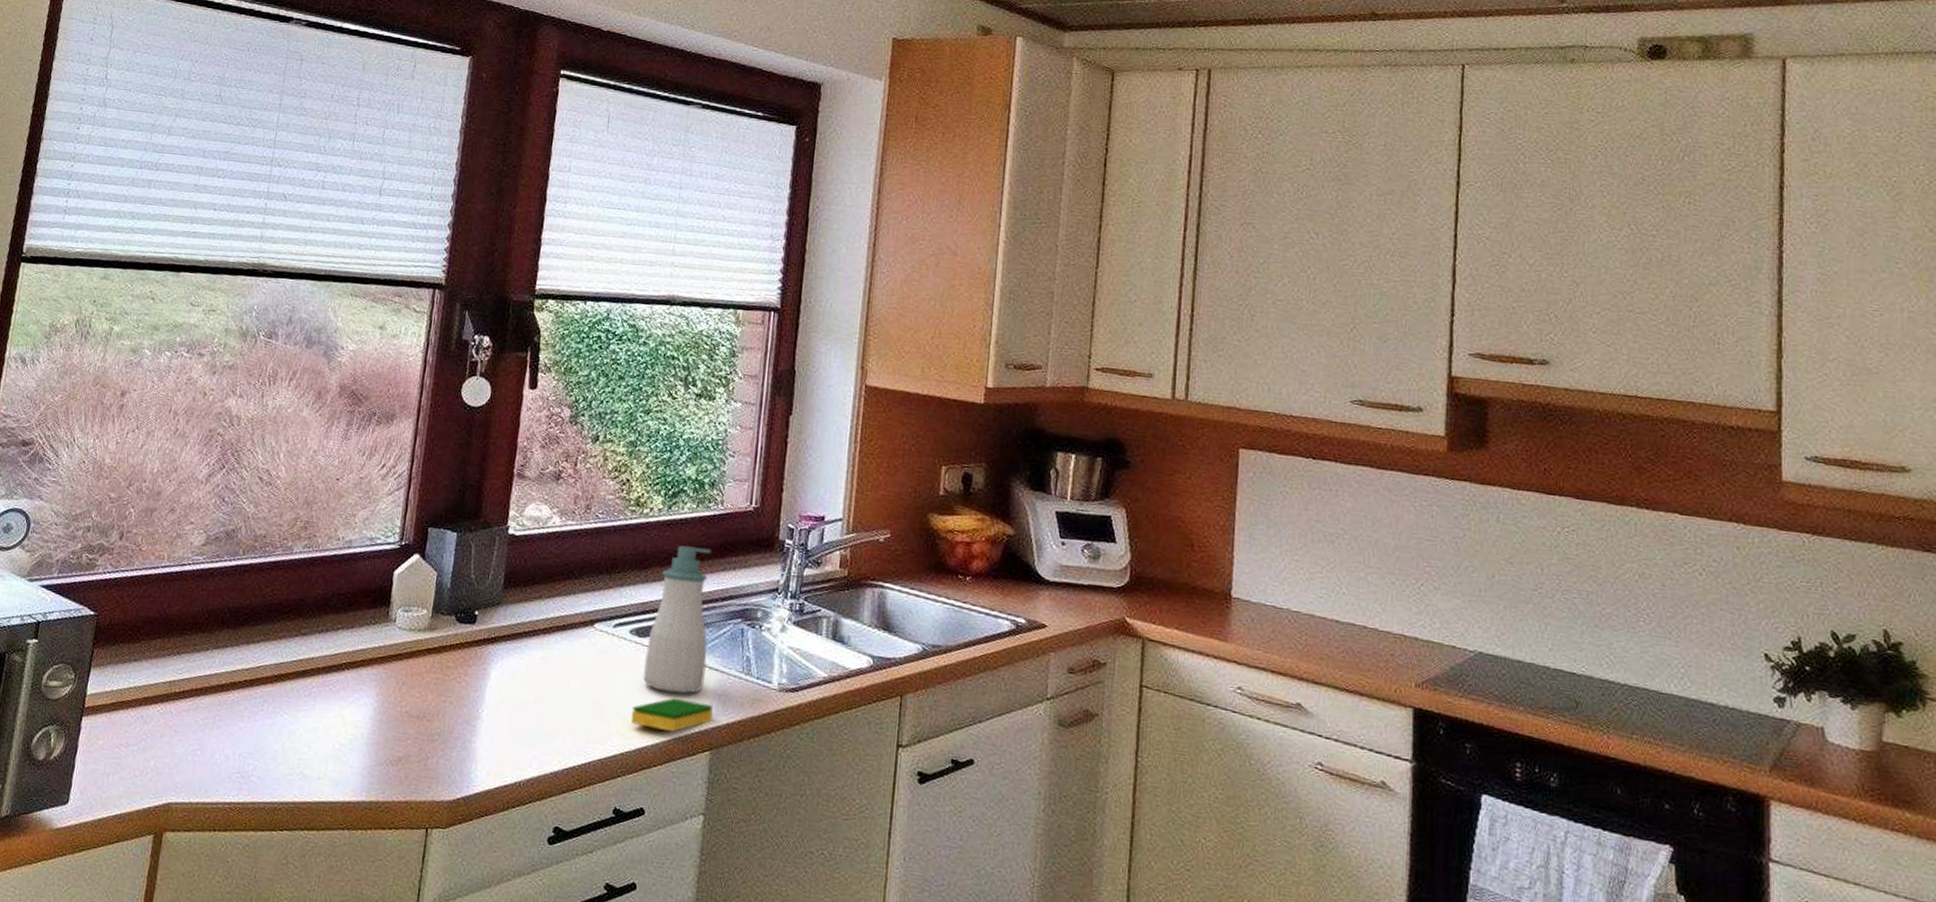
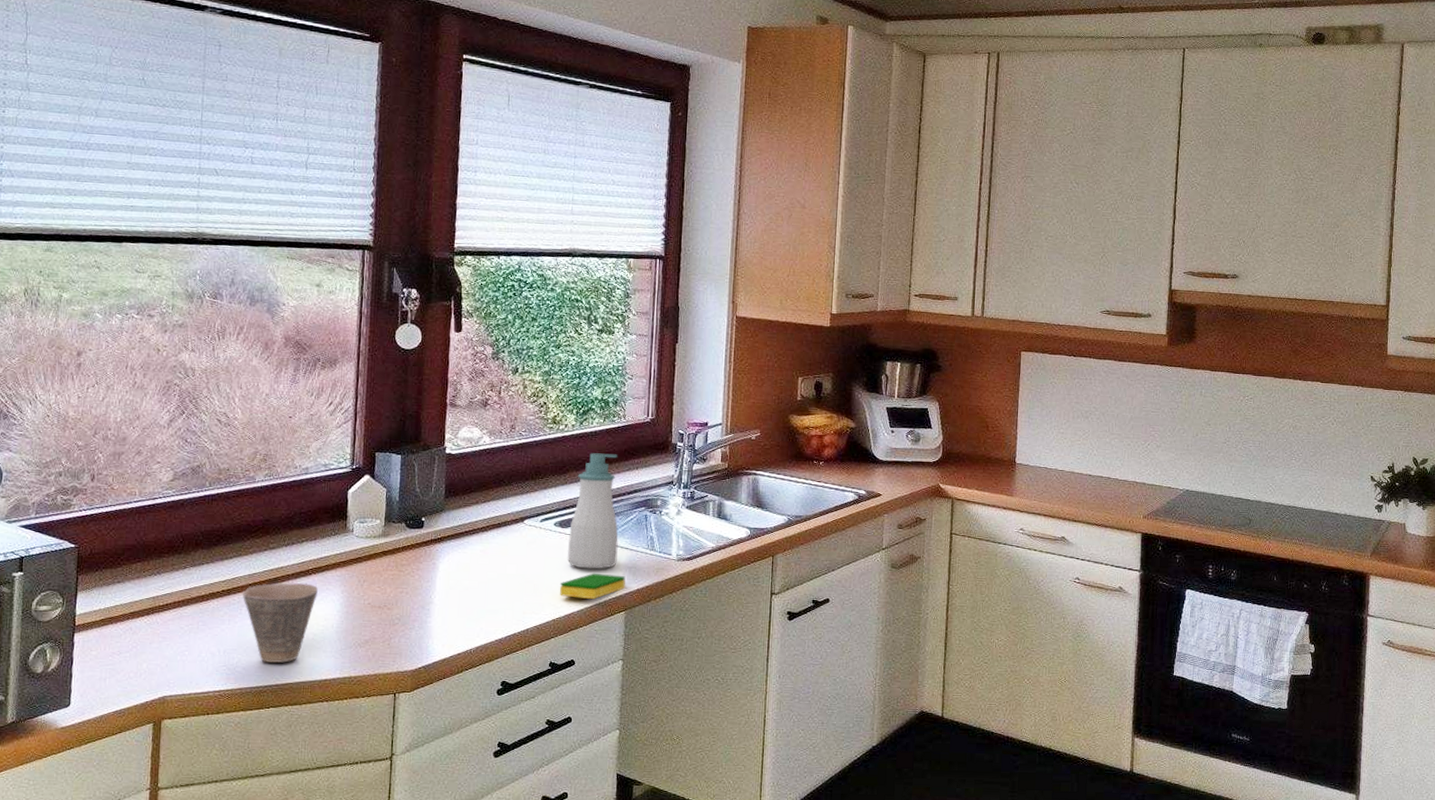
cup: none [265,677,350,776] -> present [242,582,318,663]

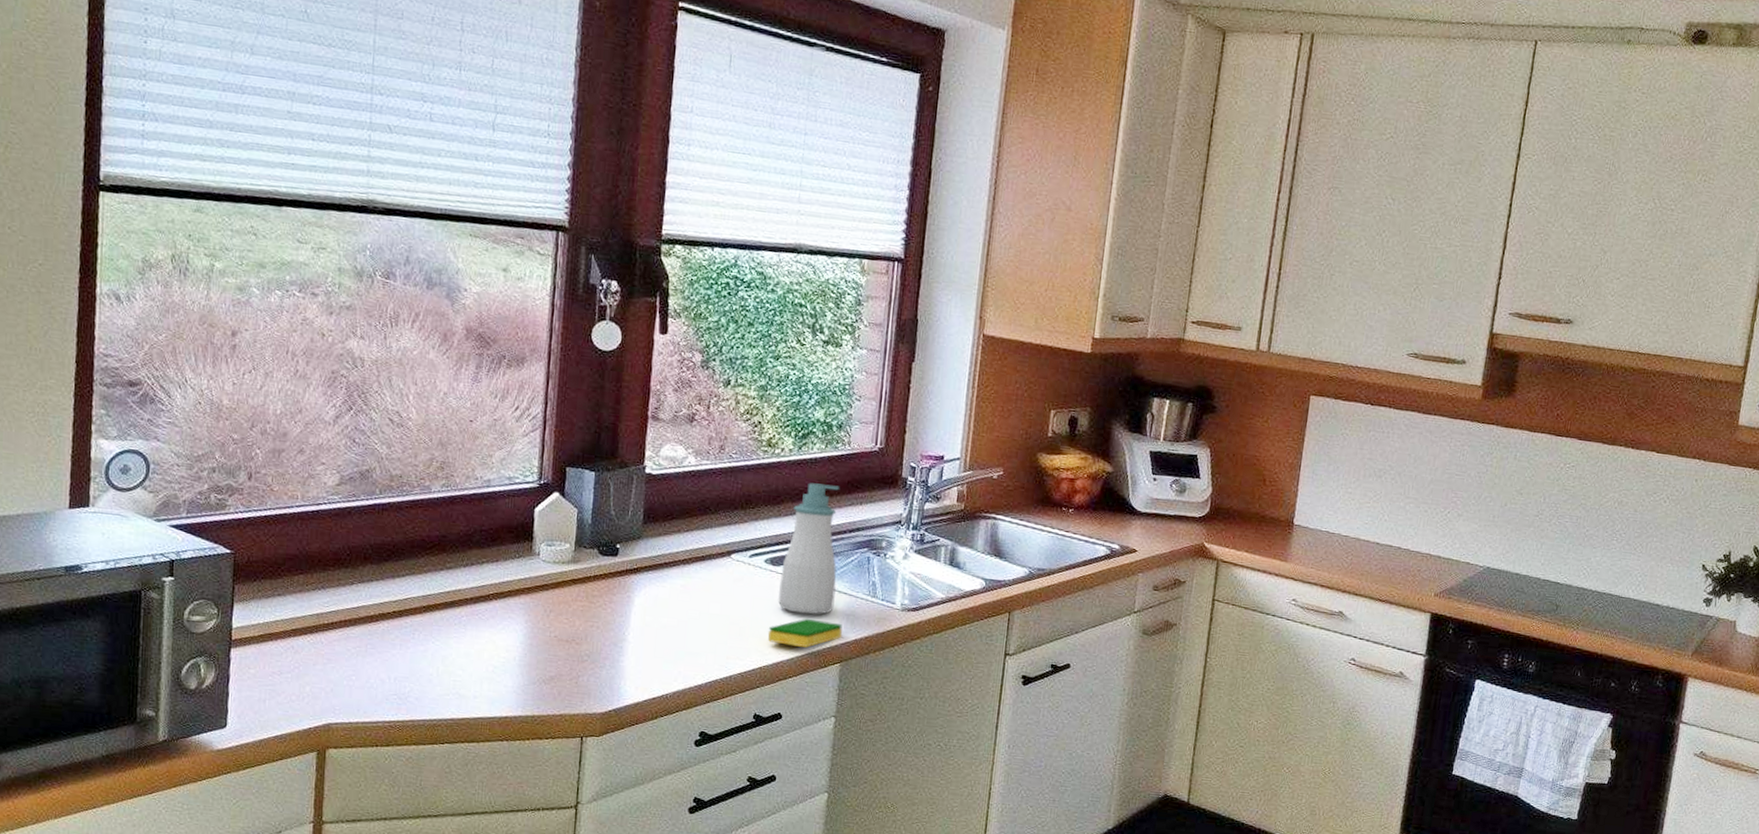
cup: present [242,582,318,663] -> none [415,607,499,696]

